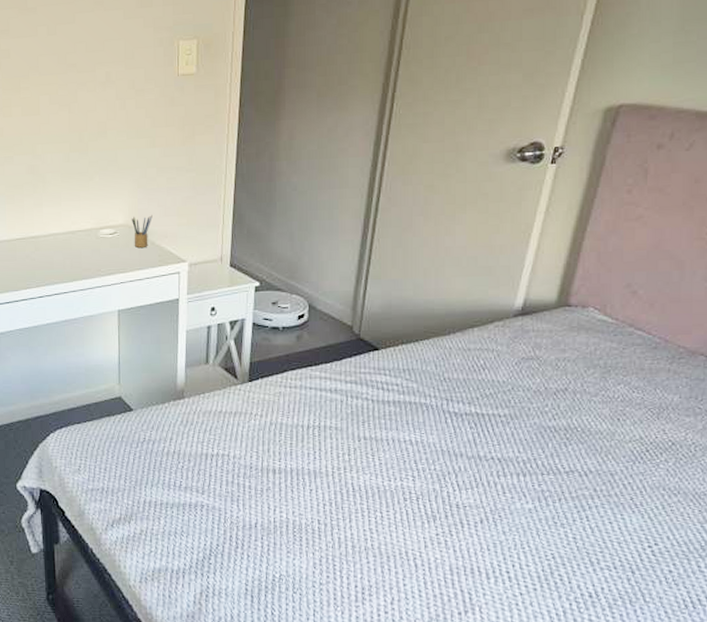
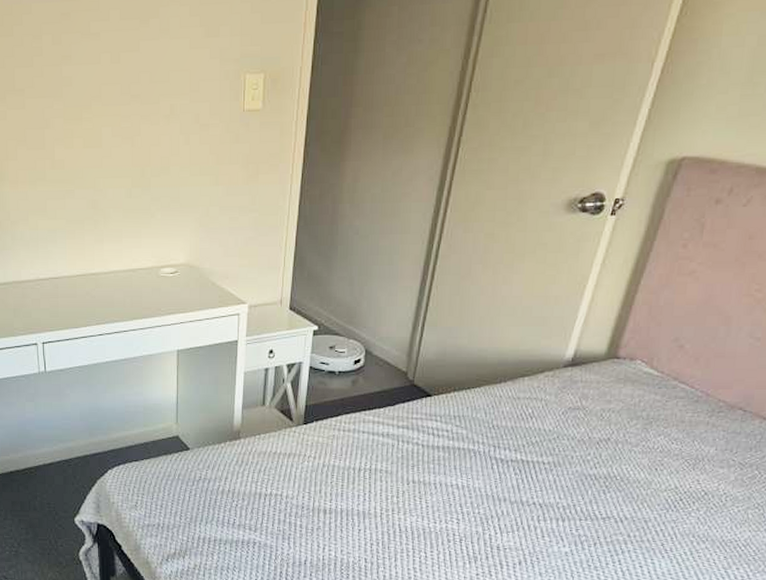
pencil box: present [131,215,153,248] -> none [192,255,214,288]

